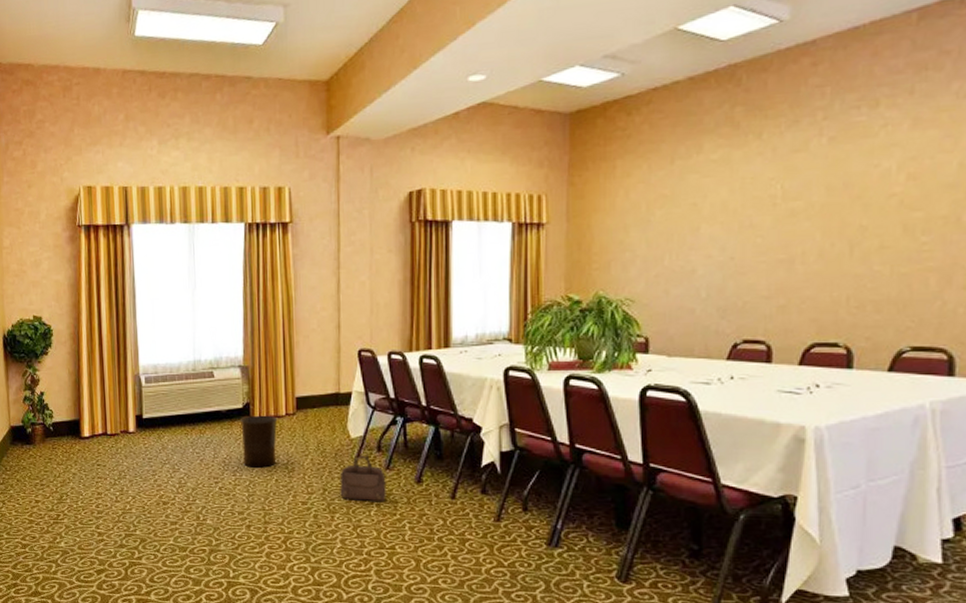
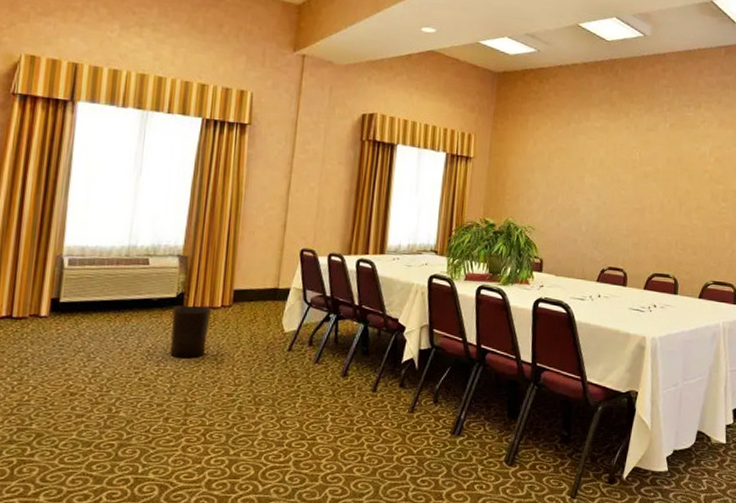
handbag: present [339,449,386,502] -> none [267,343,314,395]

